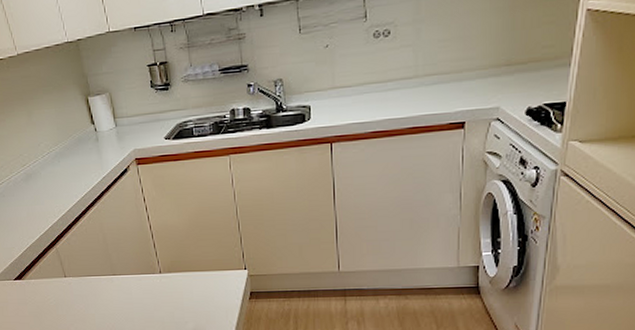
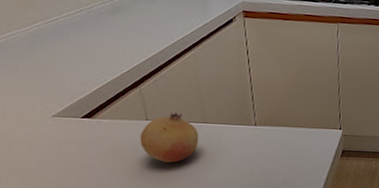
fruit: none [61,267,112,316] -> present [140,112,199,163]

